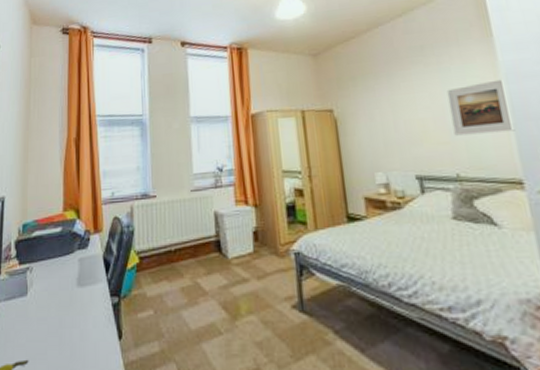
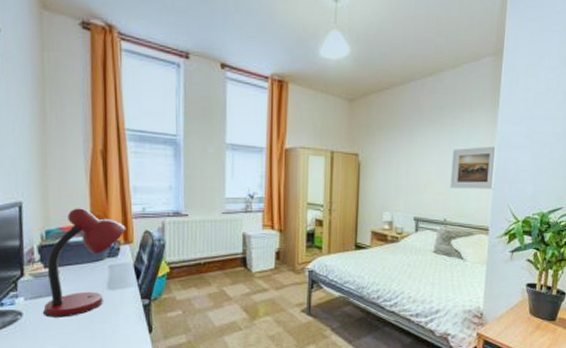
desk lamp: none [15,198,96,322] -> present [43,208,126,318]

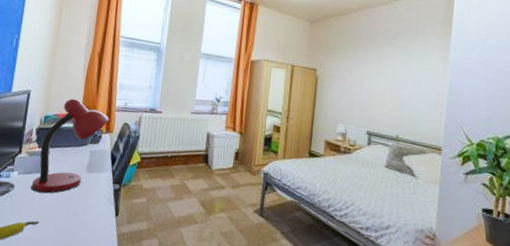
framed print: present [450,146,495,190] -> none [403,70,448,111]

